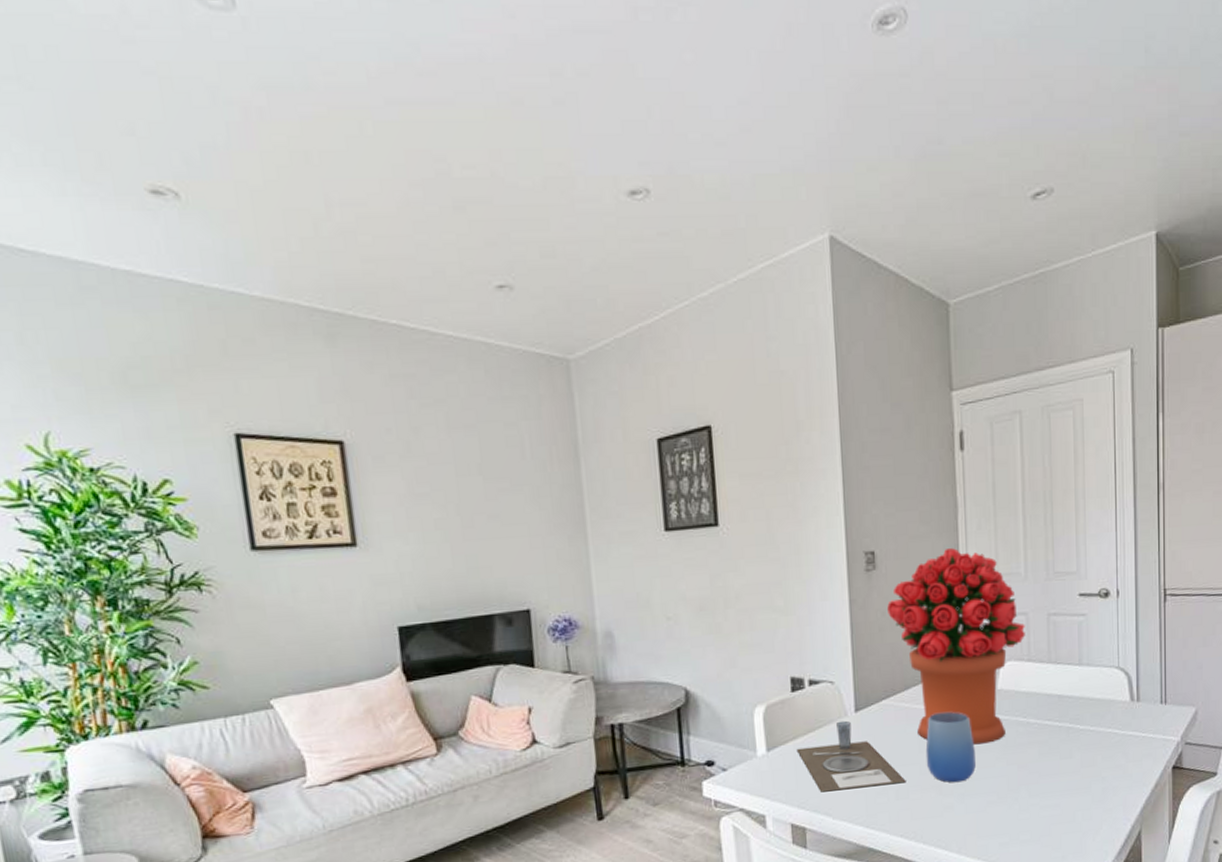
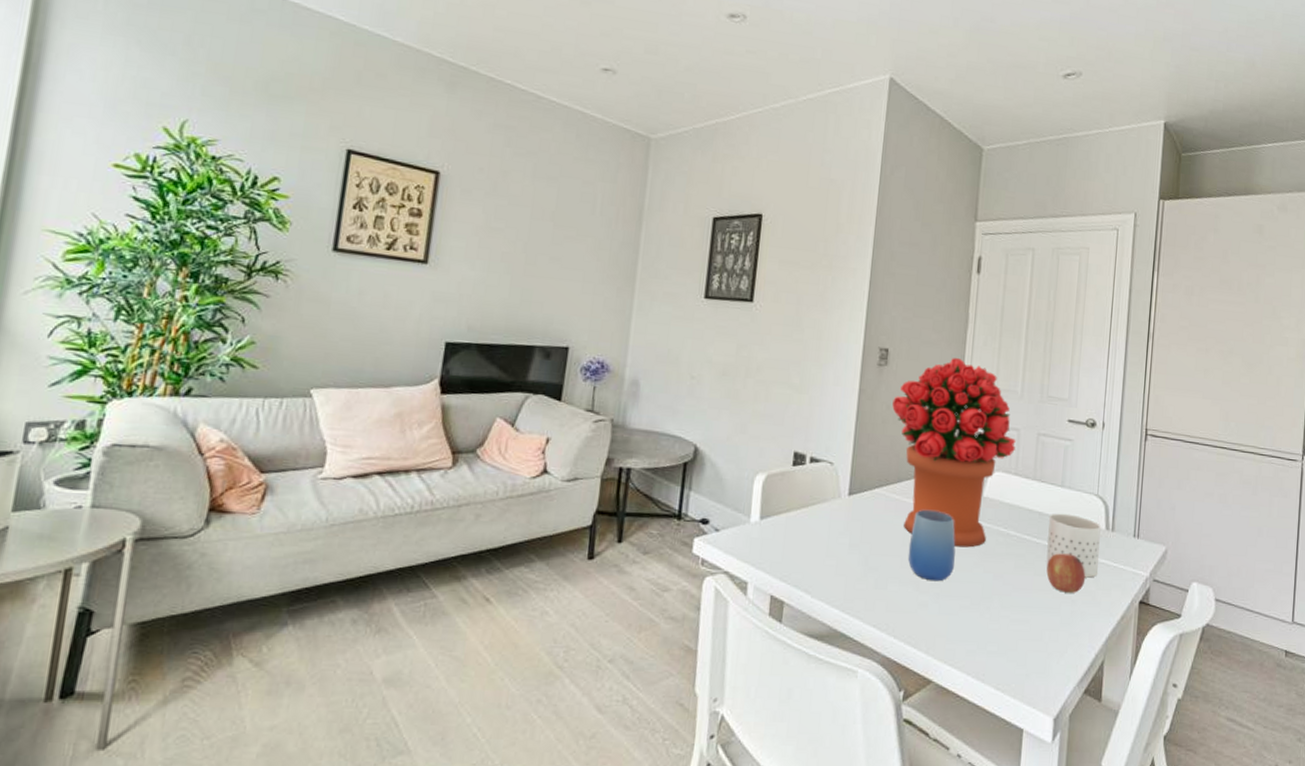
place setting: present [796,720,906,793] -> none [788,501,886,573]
mug: none [1070,691,1126,753] -> present [1046,513,1101,578]
fruit: none [1072,731,1114,771] -> present [1046,553,1086,593]

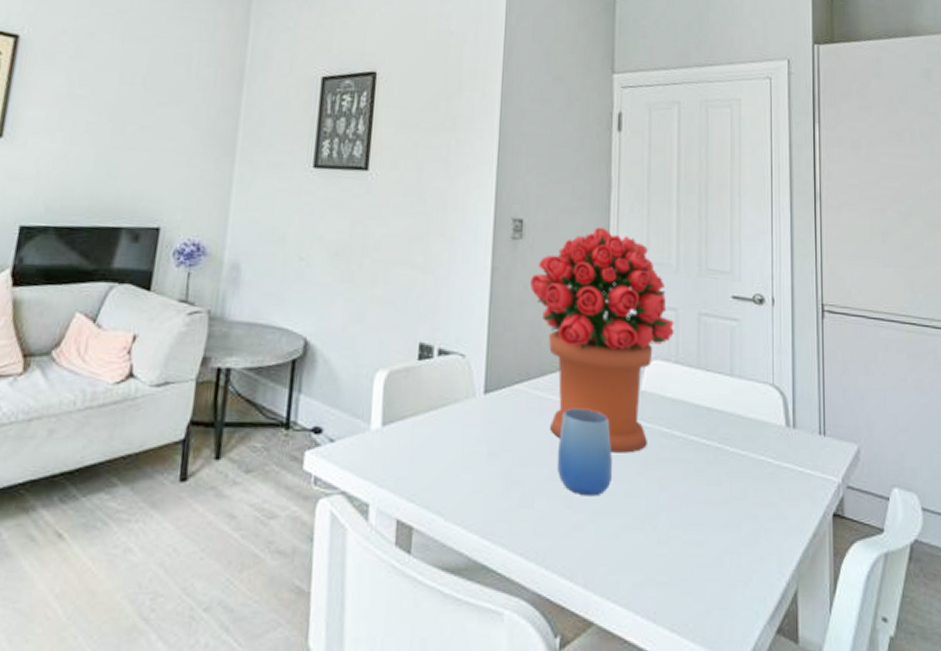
mug: present [1046,513,1101,578] -> none [719,407,780,486]
fruit: present [1046,553,1086,593] -> none [721,457,767,506]

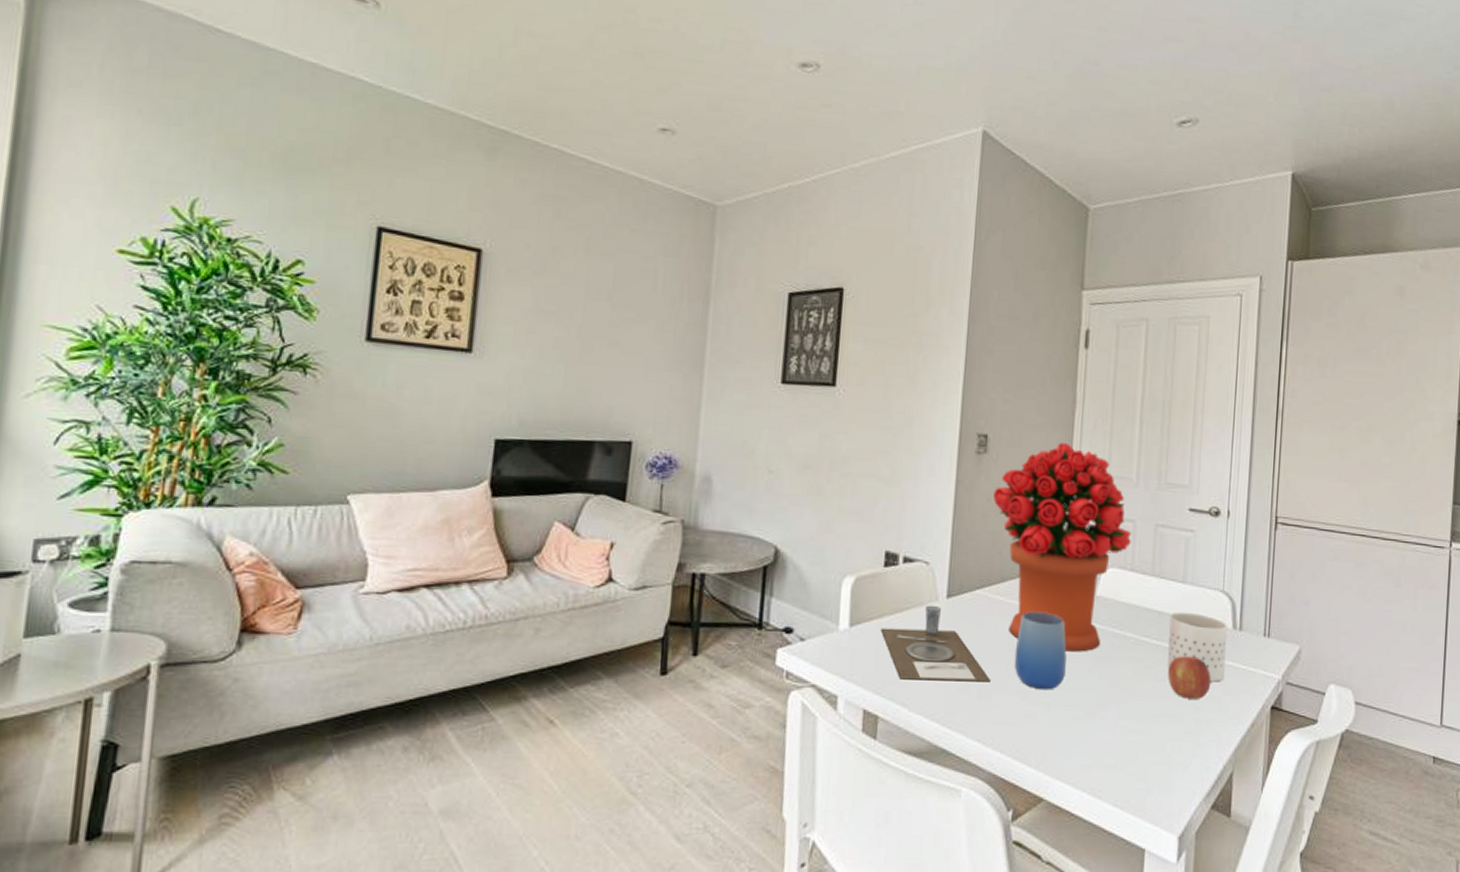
place setting: none [415,401,532,488] -> present [880,605,991,682]
mug: none [719,407,780,486] -> present [1167,611,1227,682]
fruit: none [721,457,767,506] -> present [1168,656,1212,699]

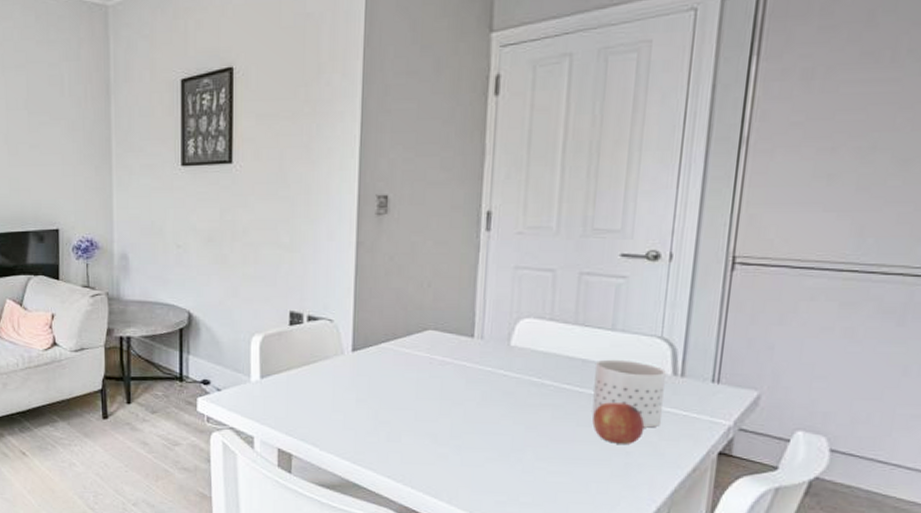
place setting: present [880,605,991,682] -> none [289,358,399,426]
bouquet: present [993,443,1131,652] -> none [396,197,551,399]
cup: present [1013,611,1067,690] -> none [422,362,478,434]

